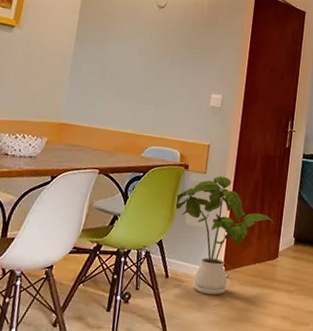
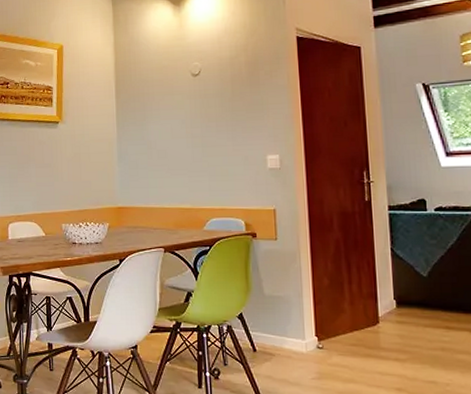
house plant: present [176,176,275,295] -> none [249,241,369,368]

